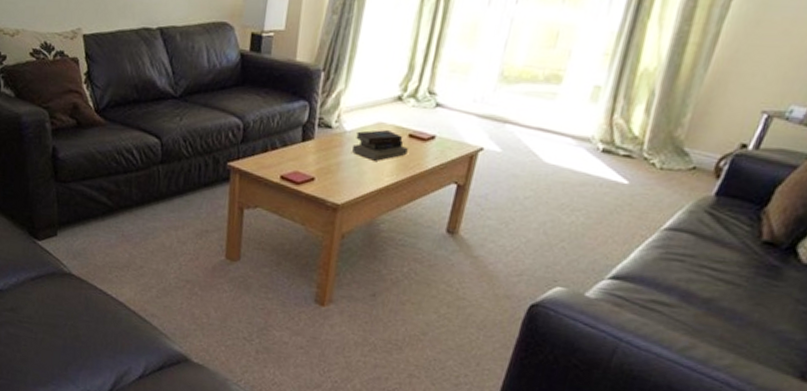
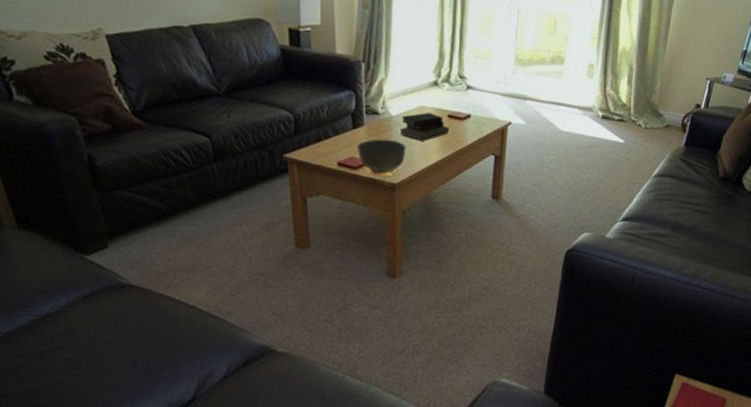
bowl: none [303,154,357,193] -> present [358,139,406,174]

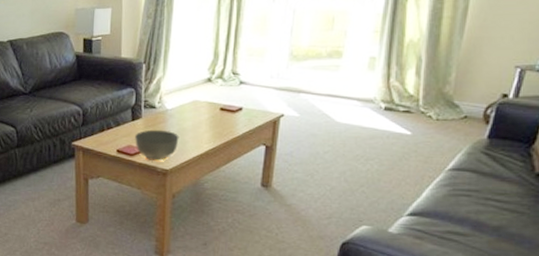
books: present [399,113,449,141] -> none [173,106,221,132]

